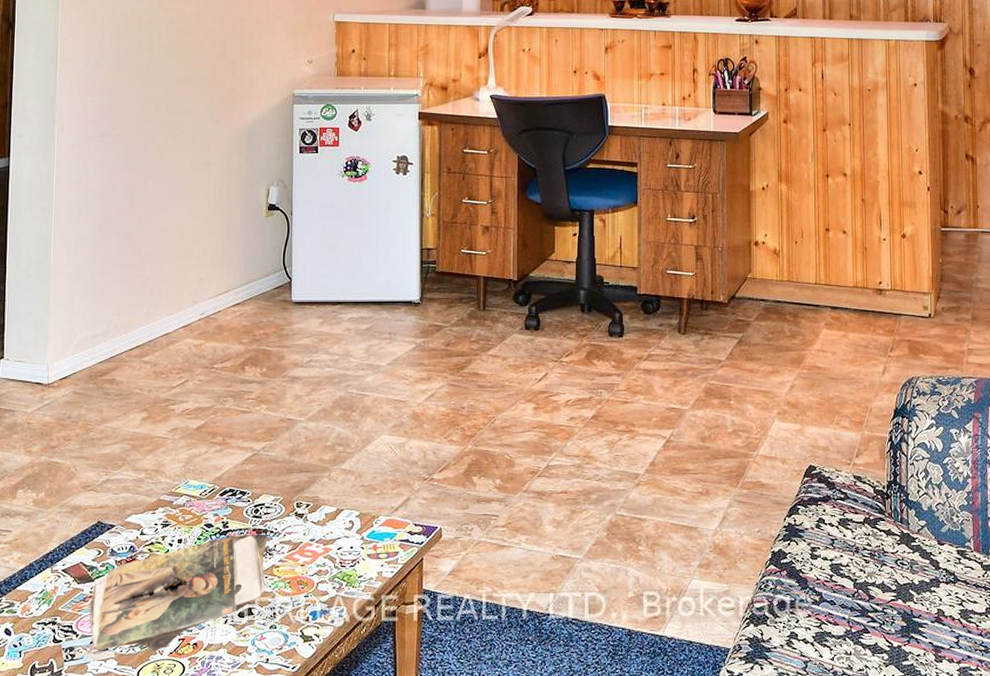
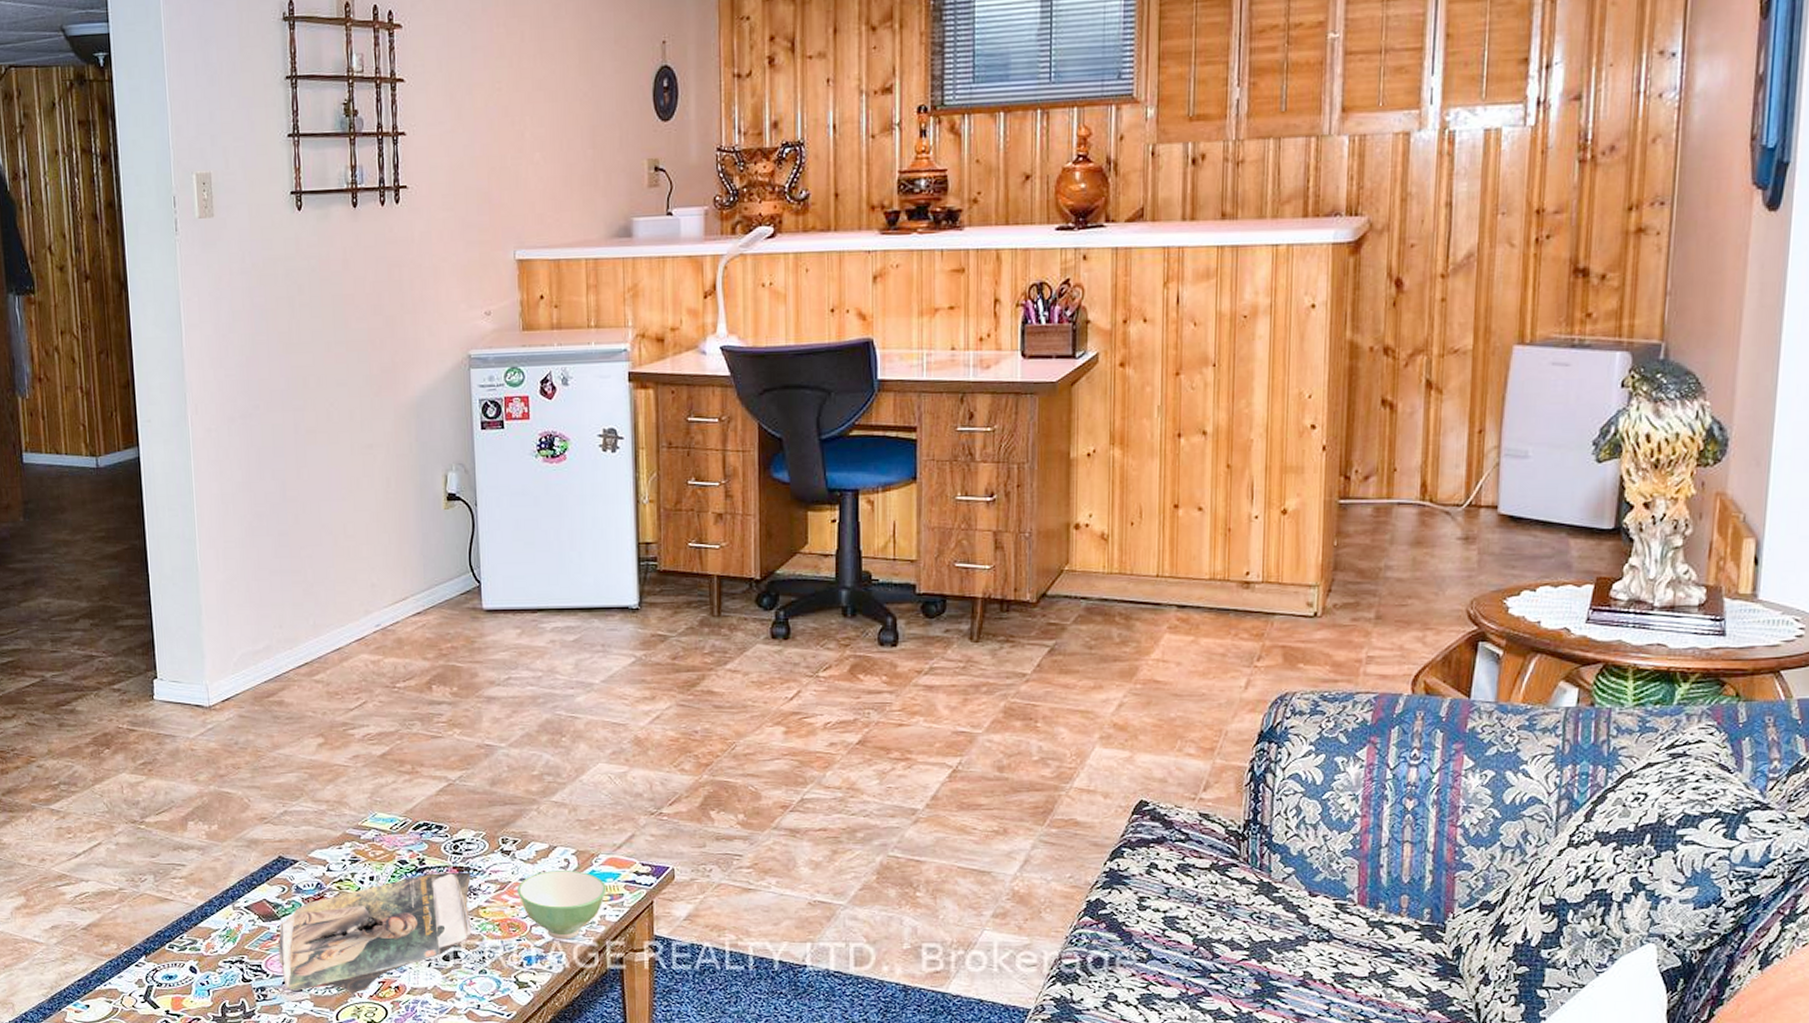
bowl: none [307,531,384,595] -> present [516,871,606,940]

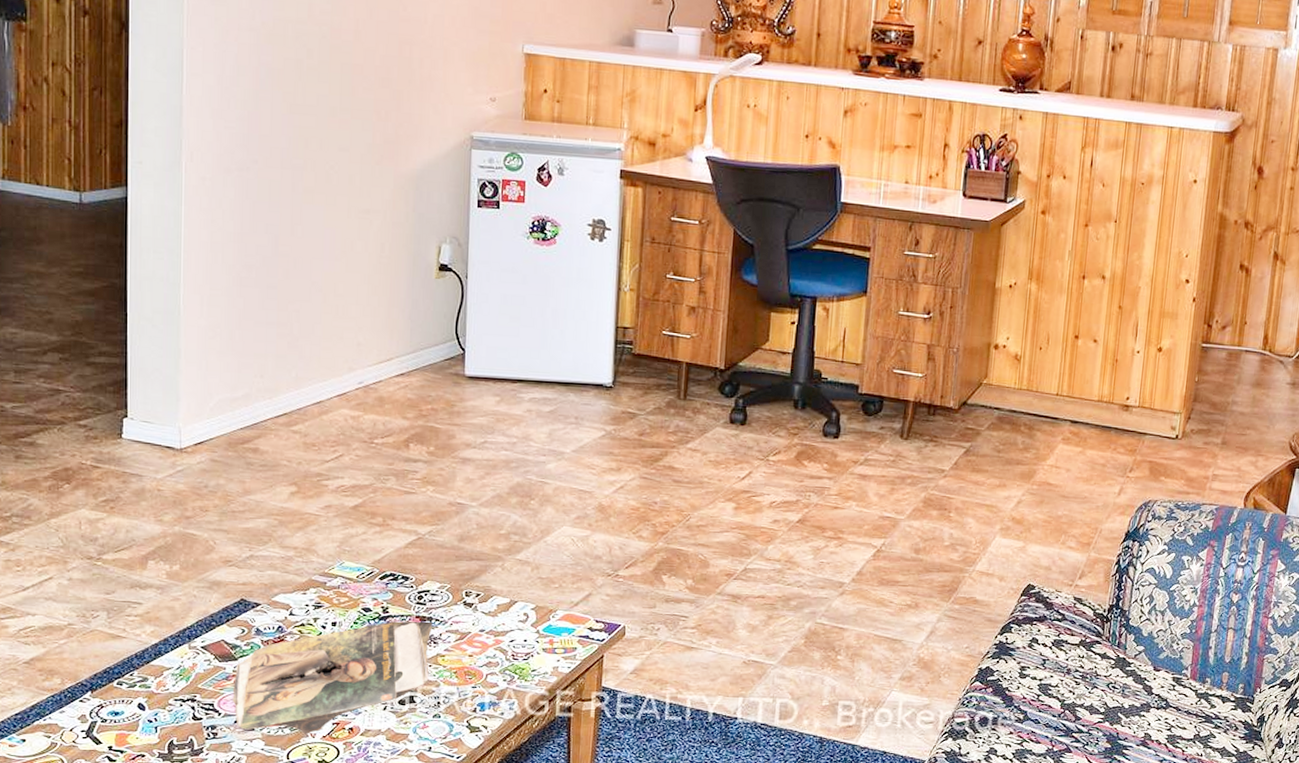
bowl: present [516,871,606,940] -> none [476,623,561,688]

